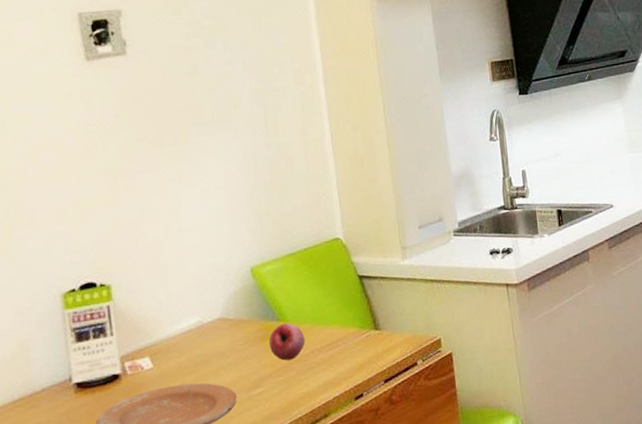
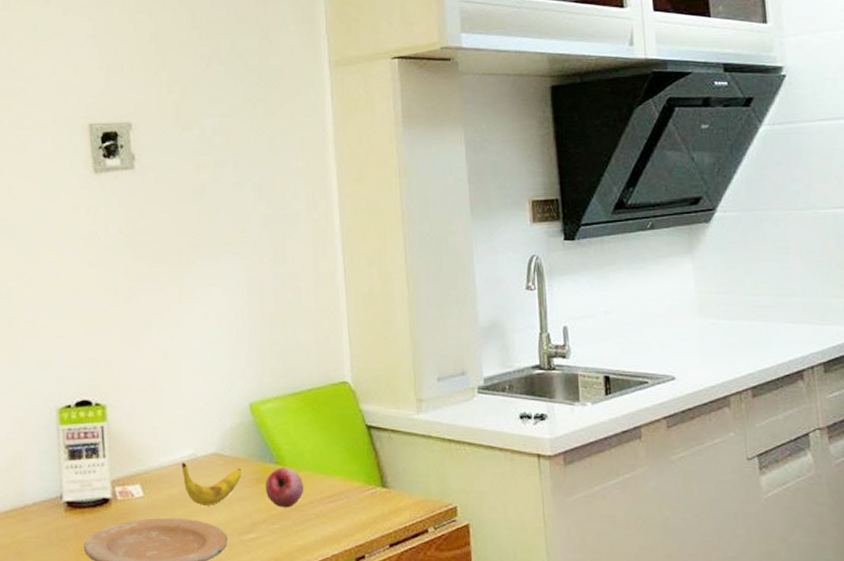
banana: none [189,329,247,369] -> present [182,462,242,506]

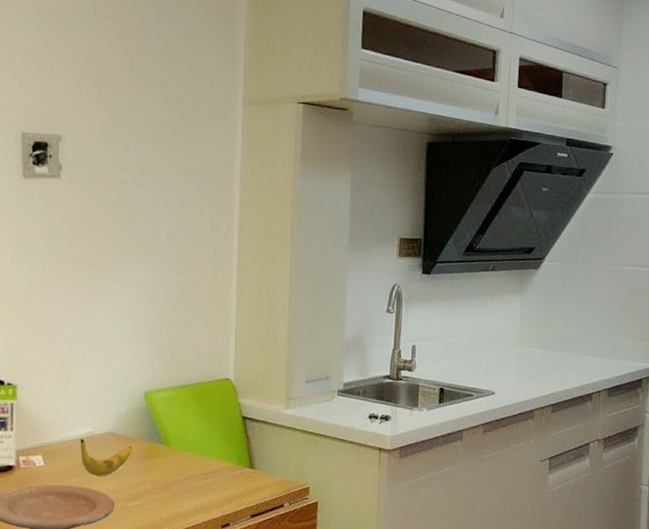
fruit: present [265,467,304,508] -> none [151,447,185,482]

